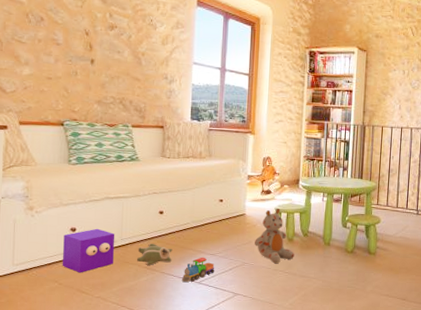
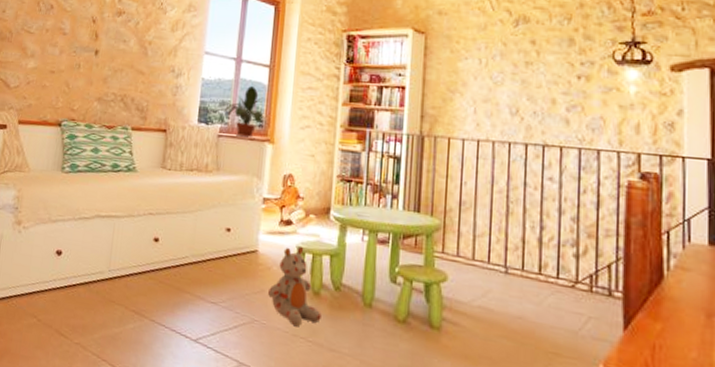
toy box: present [62,228,115,273] -> none [43,253,103,309]
plush toy: present [137,244,172,265] -> none [124,279,166,309]
toy train: present [181,257,215,282] -> none [174,304,216,339]
potted plant: none [212,89,248,131] -> present [223,85,266,138]

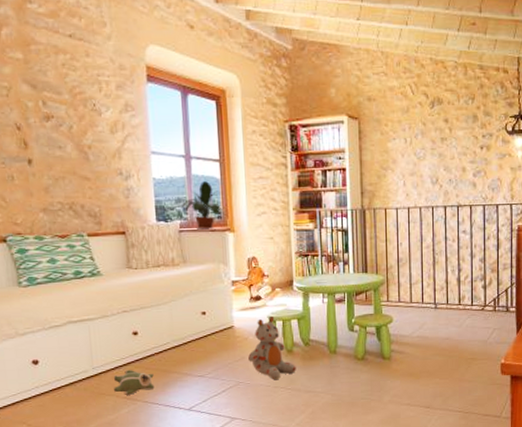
plush toy: none [124,279,166,309] -> present [113,370,155,395]

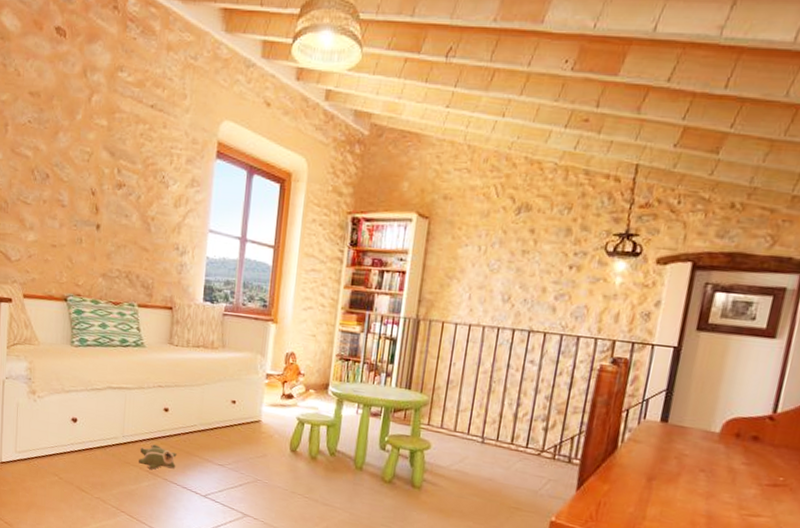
potted plant: present [181,180,224,229] -> none [228,265,270,317]
stuffed bear: present [248,315,296,380] -> none [270,417,318,486]

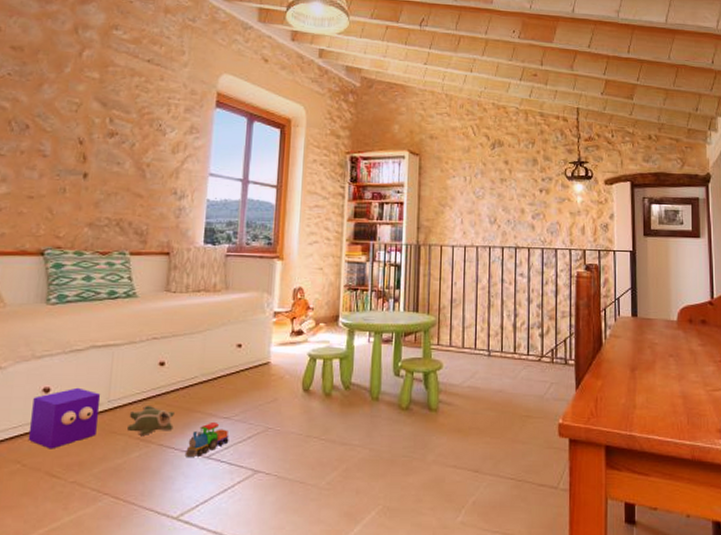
toy box: none [62,421,117,469] -> present [28,387,101,449]
toy train: none [185,466,223,494] -> present [184,421,229,456]

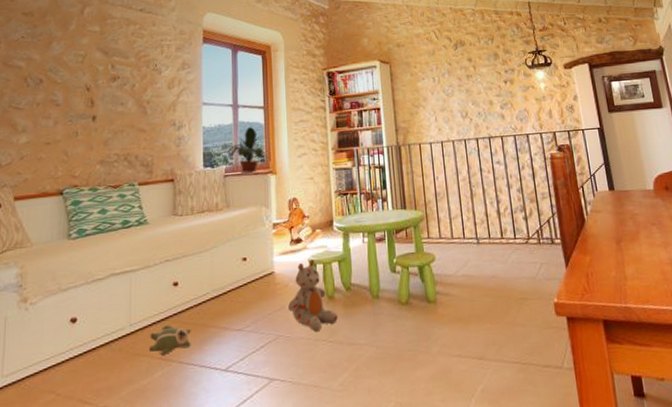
toy box: present [28,387,101,449] -> none [60,314,123,377]
toy train: present [184,421,229,456] -> none [204,334,244,371]
potted plant: none [231,205,275,255] -> present [227,126,267,173]
stuffed bear: none [281,353,333,428] -> present [288,258,338,332]

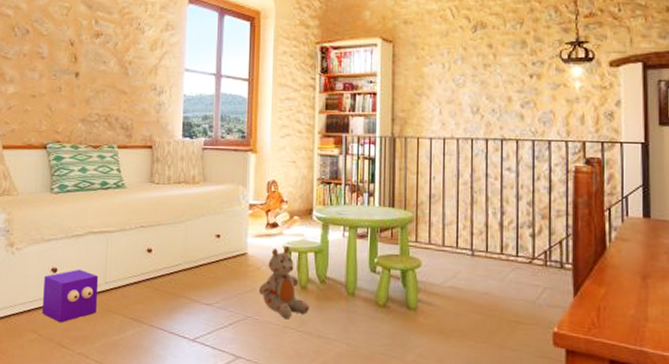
toy box: none [60,314,123,377] -> present [41,269,99,323]
plush toy: present [149,325,191,355] -> none [122,289,162,316]
potted plant: present [227,126,267,173] -> none [207,99,248,149]

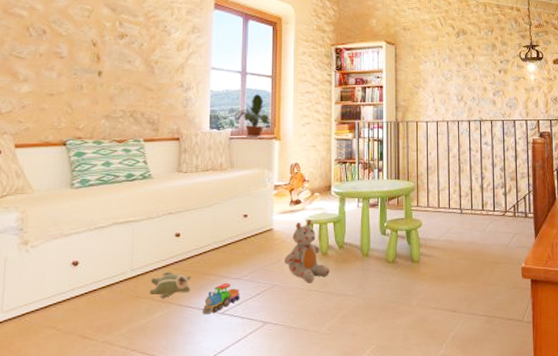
toy box: present [41,269,99,323] -> none [61,259,125,315]
plush toy: none [122,289,162,316] -> present [150,272,191,298]
toy train: none [172,307,212,339] -> present [202,282,240,314]
potted plant: none [207,99,248,149] -> present [233,93,272,137]

